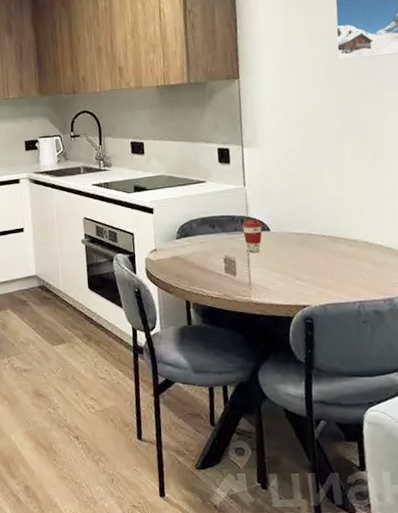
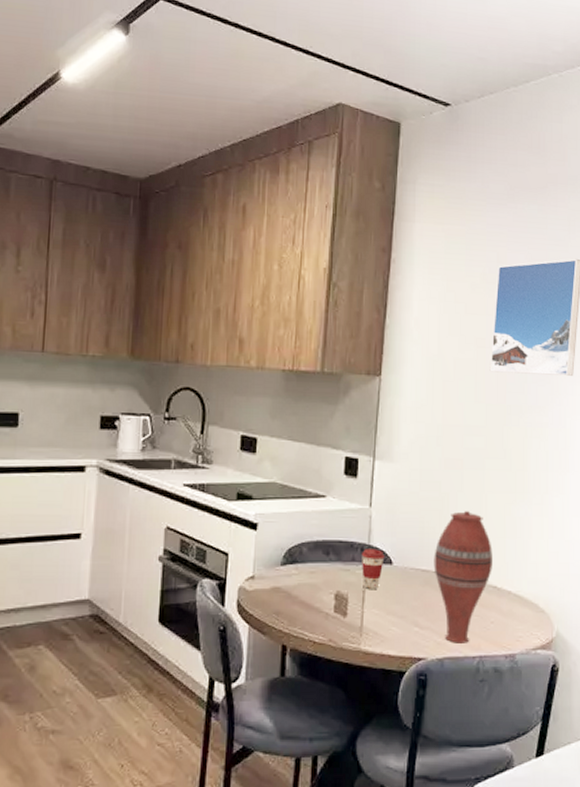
vase: none [306,181,362,292] -> present [433,511,493,643]

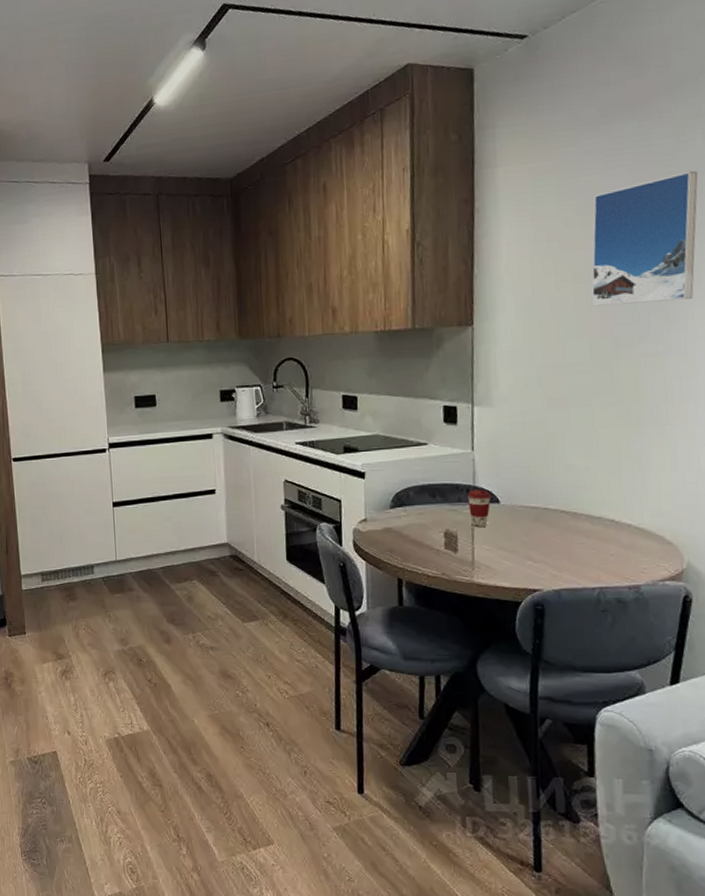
vase: present [433,511,493,643] -> none [542,448,609,576]

